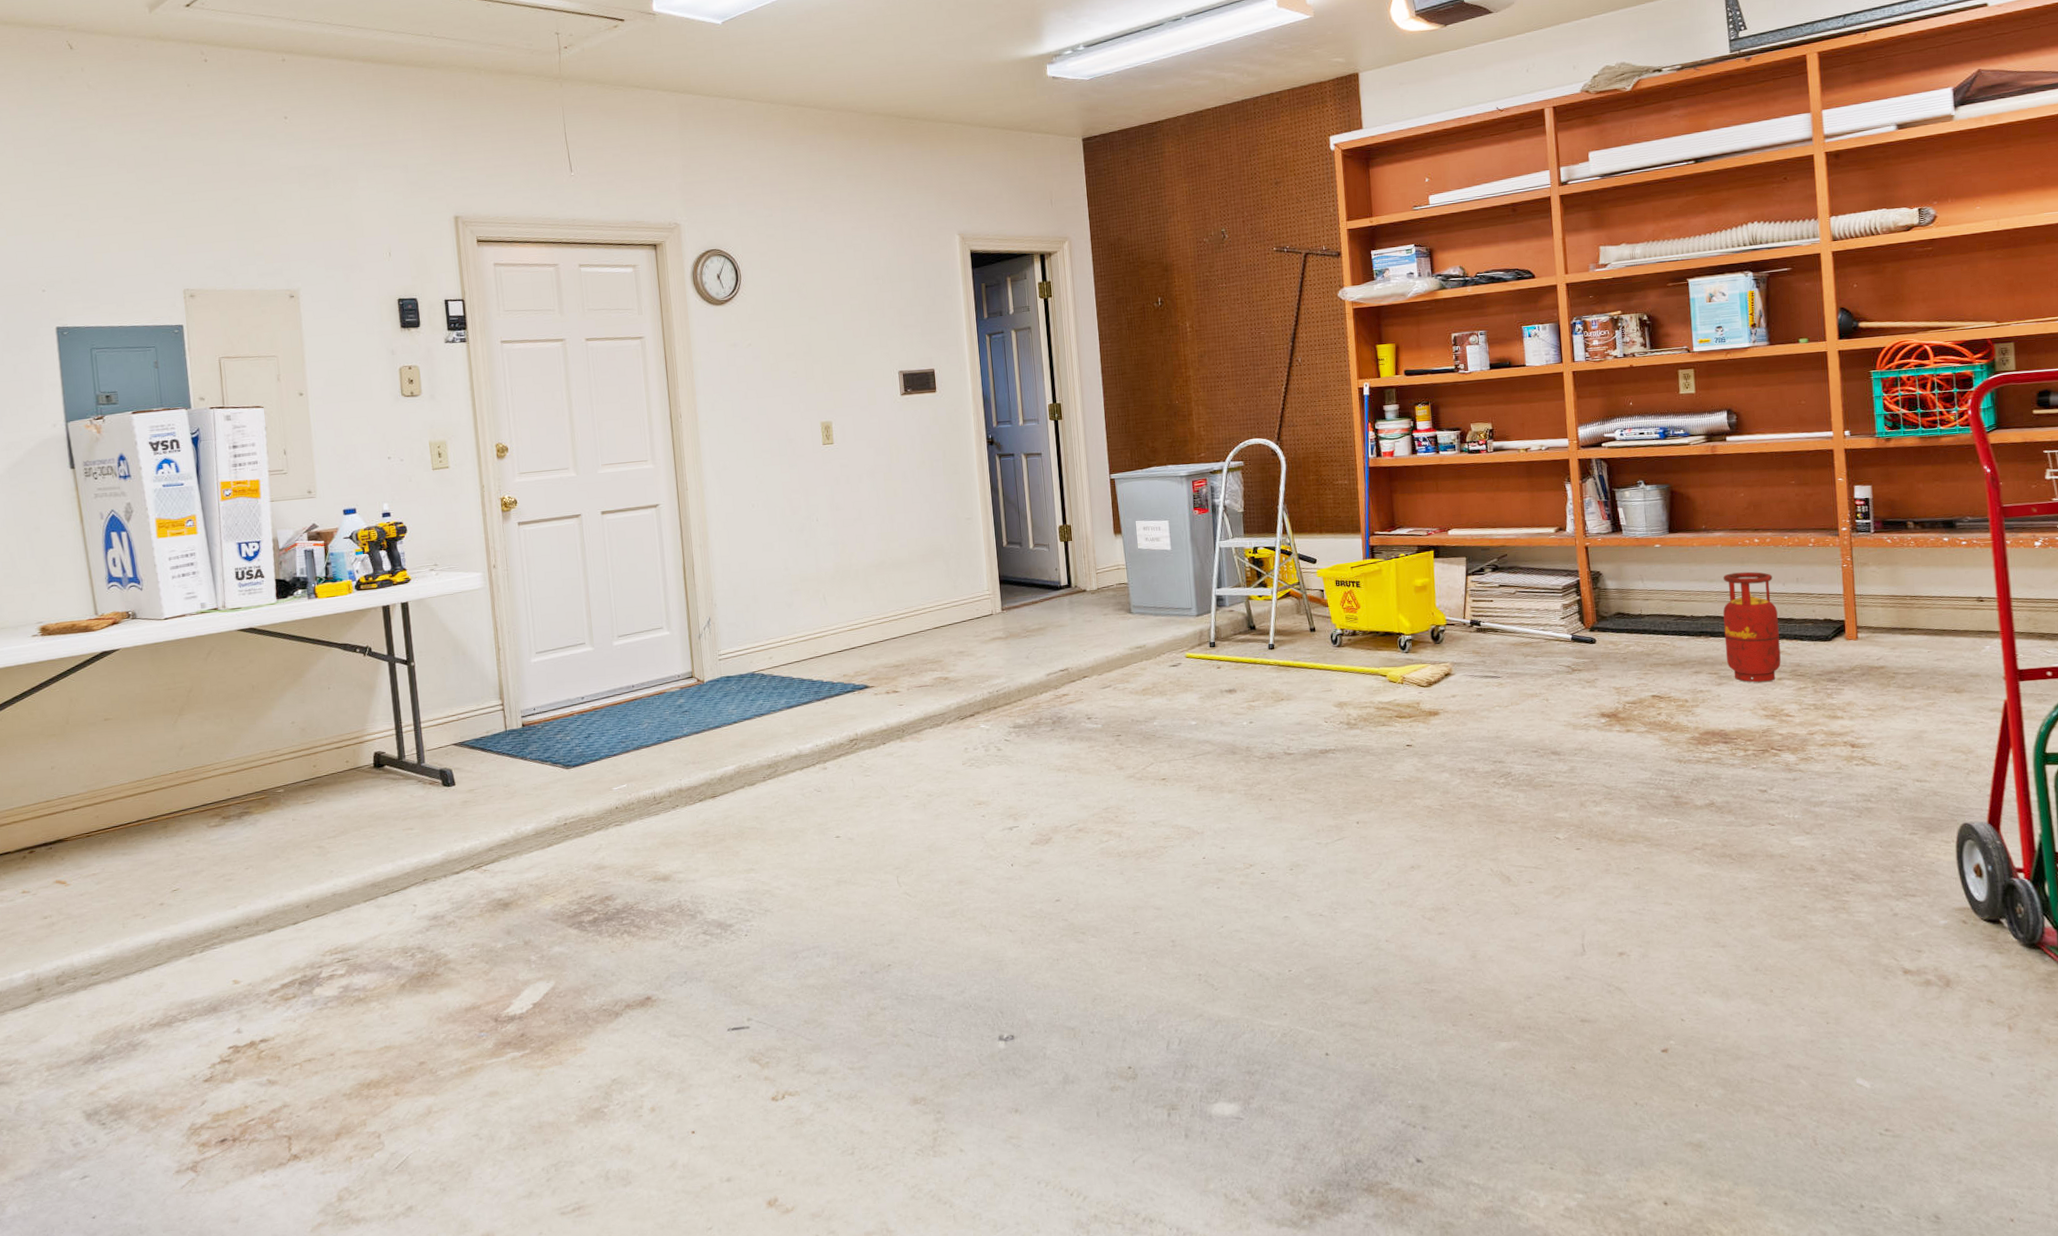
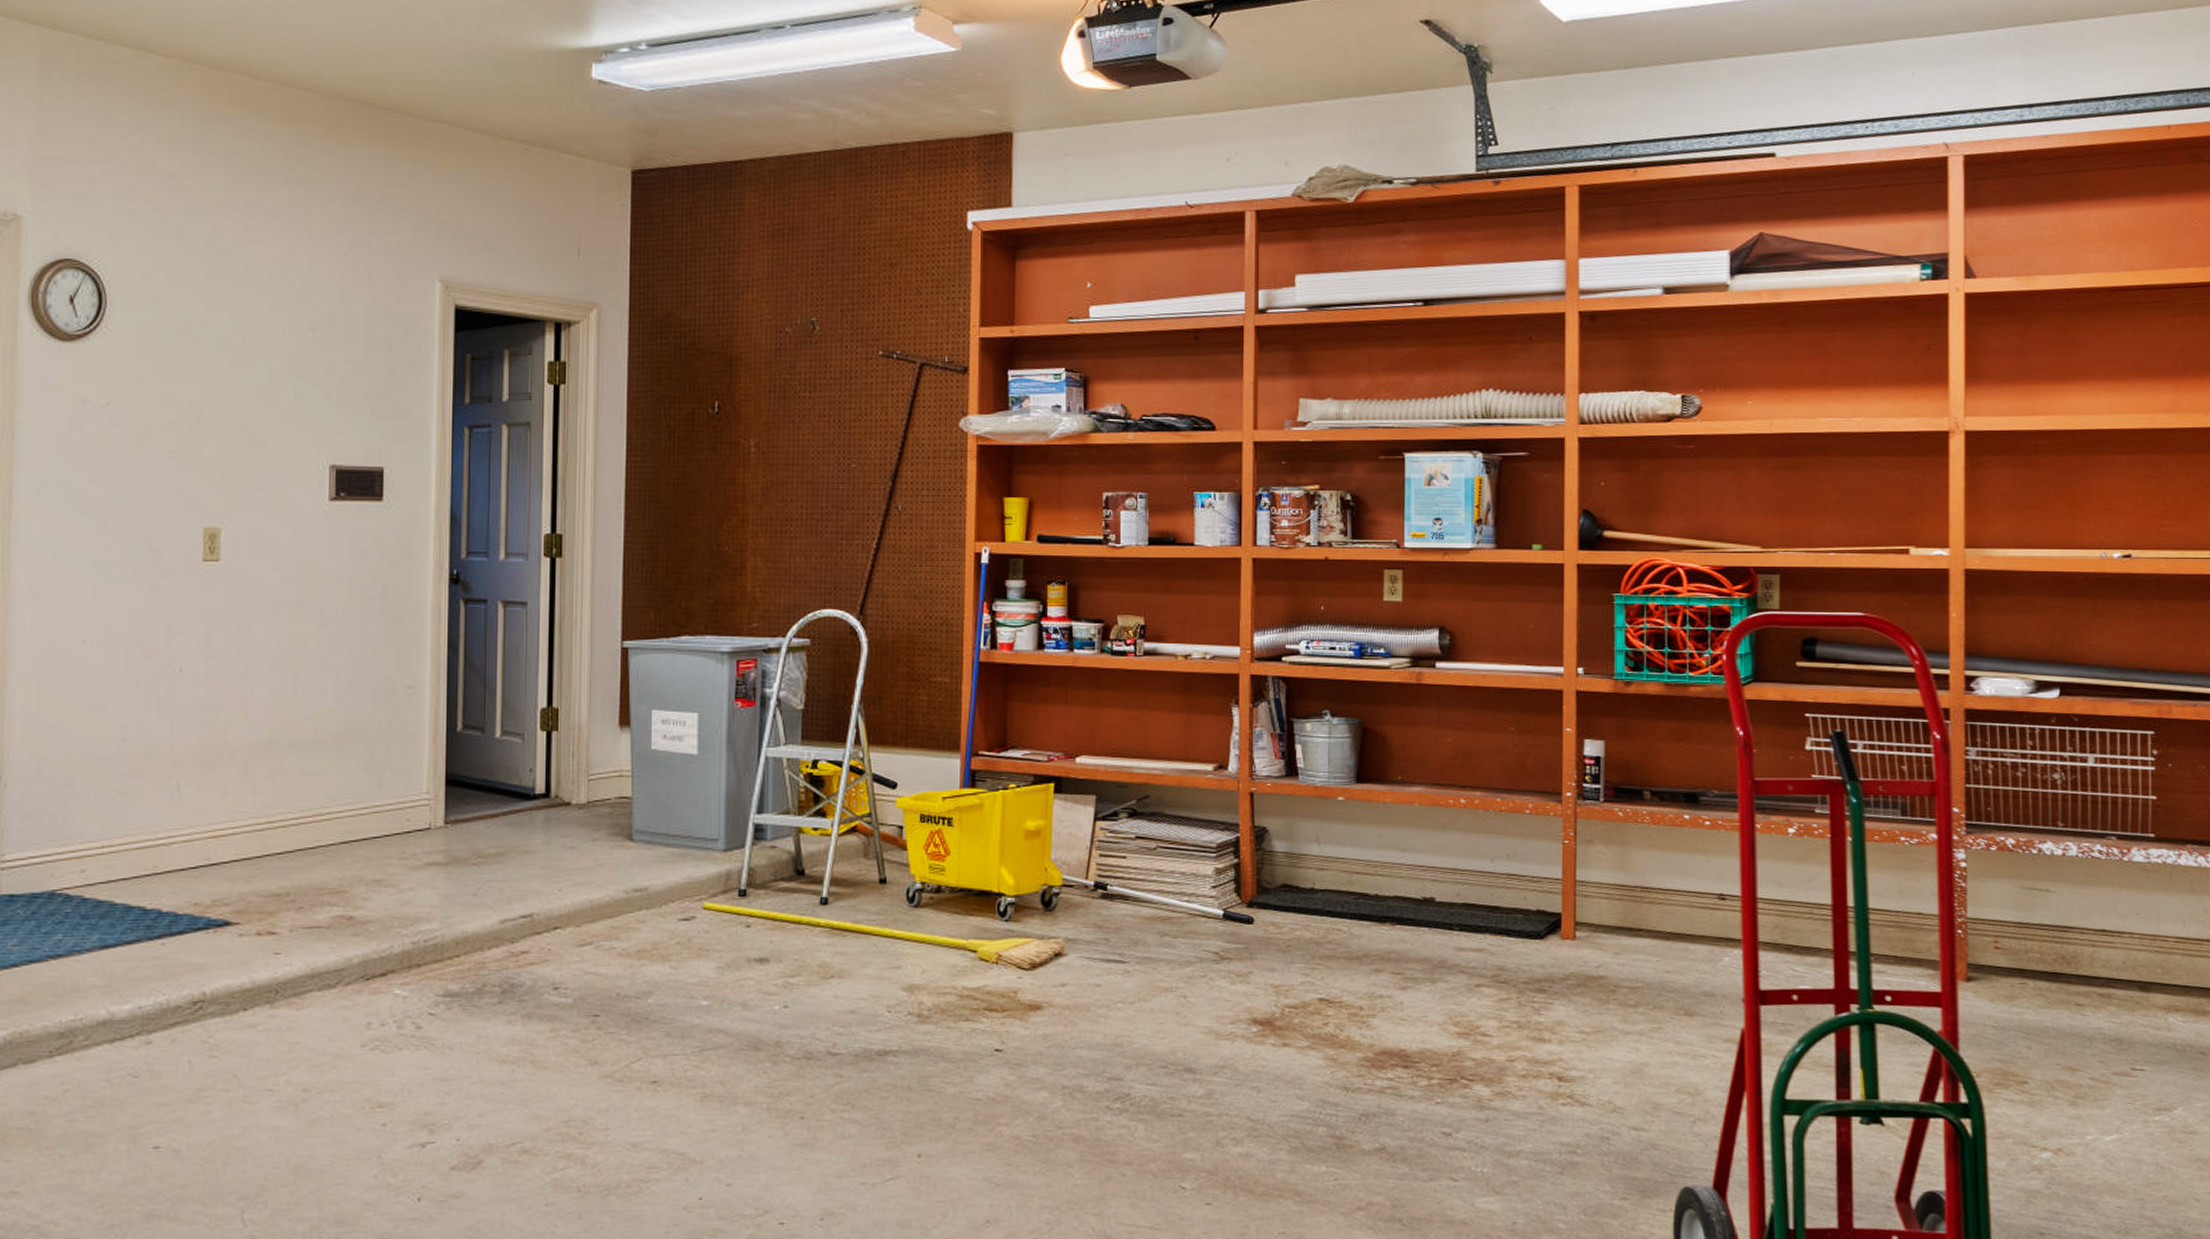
gas cylinder: present [1723,571,1781,683] -> none [1414,841,1481,990]

